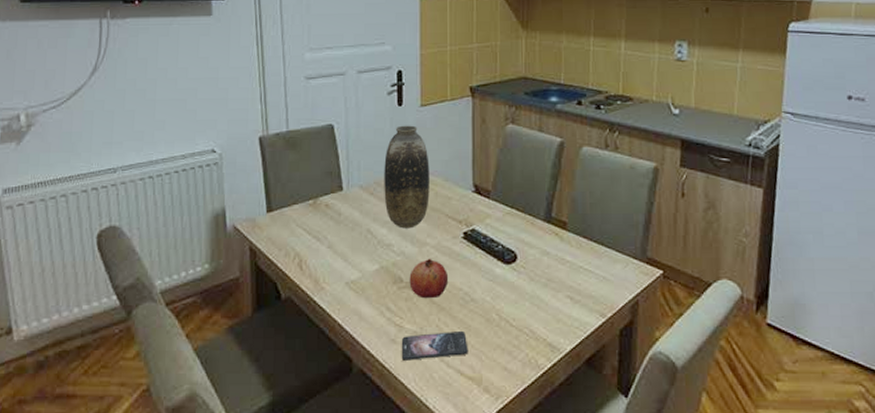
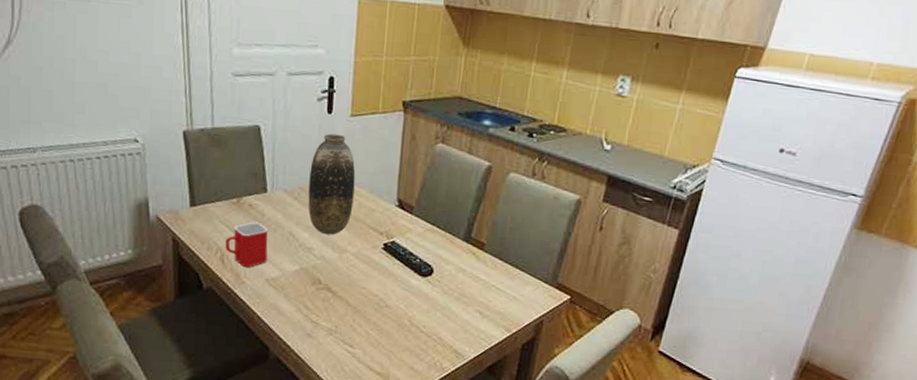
mug: none [303,222,346,272] -> present [225,222,269,268]
smartphone: present [402,330,468,361] -> none [316,331,379,354]
fruit: present [409,258,449,299] -> none [327,264,366,301]

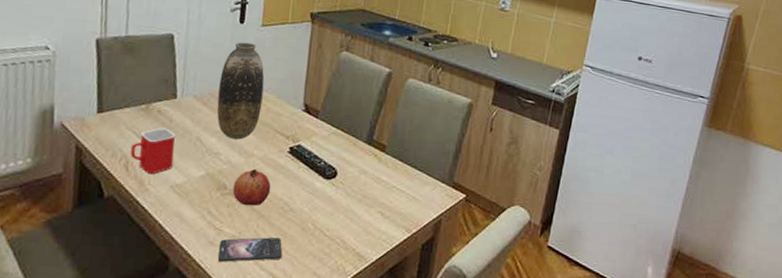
smartphone: none [316,331,379,354] -> present [218,237,283,262]
fruit: none [327,264,366,301] -> present [232,168,271,206]

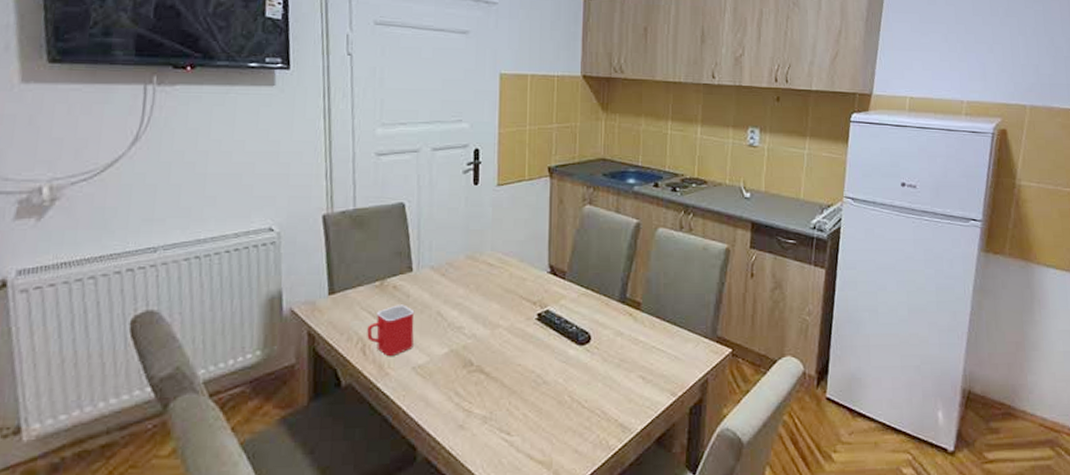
vase: present [217,42,265,140] -> none [456,205,505,311]
smartphone: present [218,237,283,262] -> none [470,413,539,447]
fruit: present [232,168,271,206] -> none [480,340,521,382]

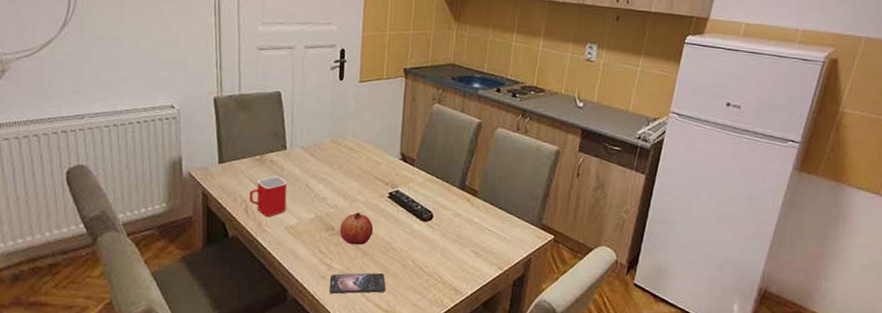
smartphone: none [470,413,539,447] -> present [330,272,386,294]
fruit: none [480,340,521,382] -> present [339,212,374,245]

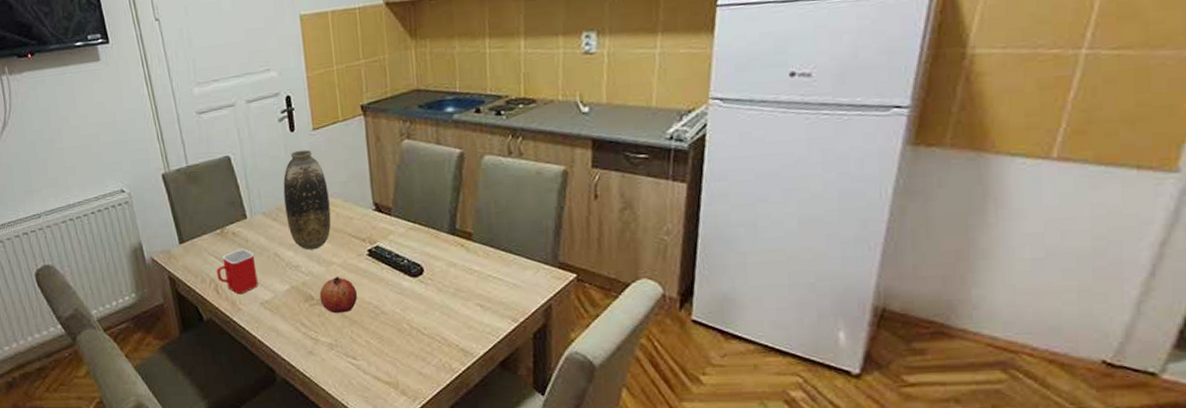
vase: none [322,97,364,186] -> present [283,149,331,250]
smartphone: present [330,272,386,294] -> none [319,340,383,370]

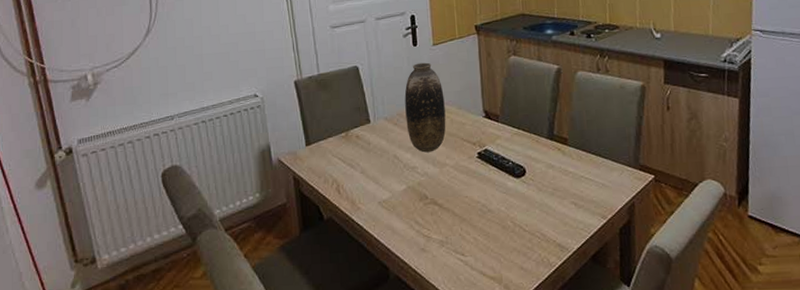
mug: present [216,248,258,295] -> none [339,151,377,194]
fruit: present [319,276,358,314] -> none [433,176,468,212]

